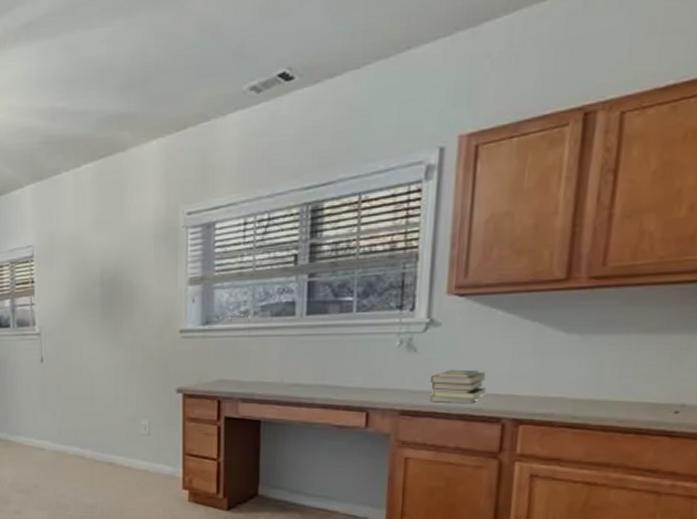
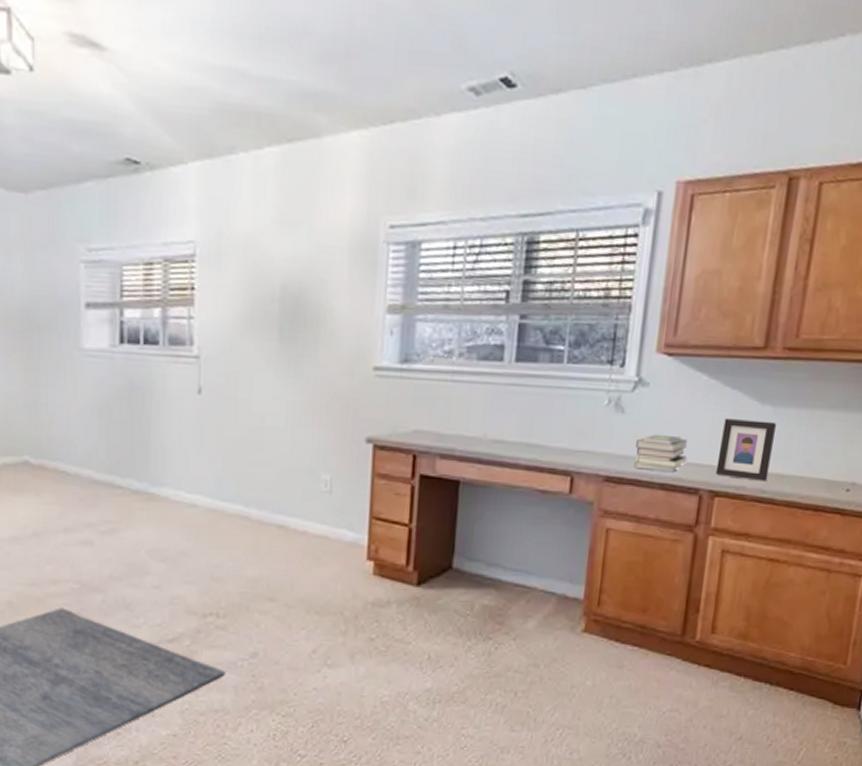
picture frame: none [518,349,586,408] -> present [715,419,777,482]

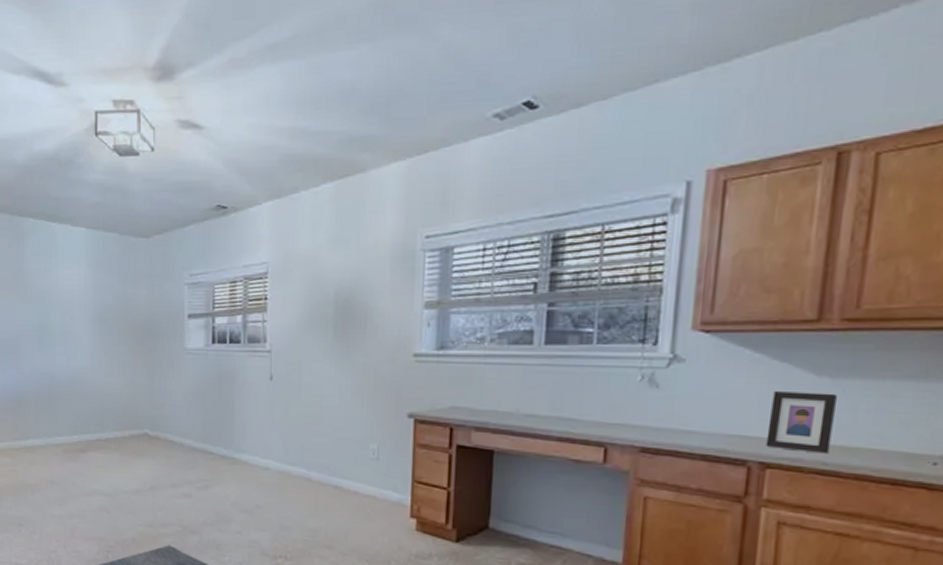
books: present [634,434,688,473] -> none [671,407,732,444]

